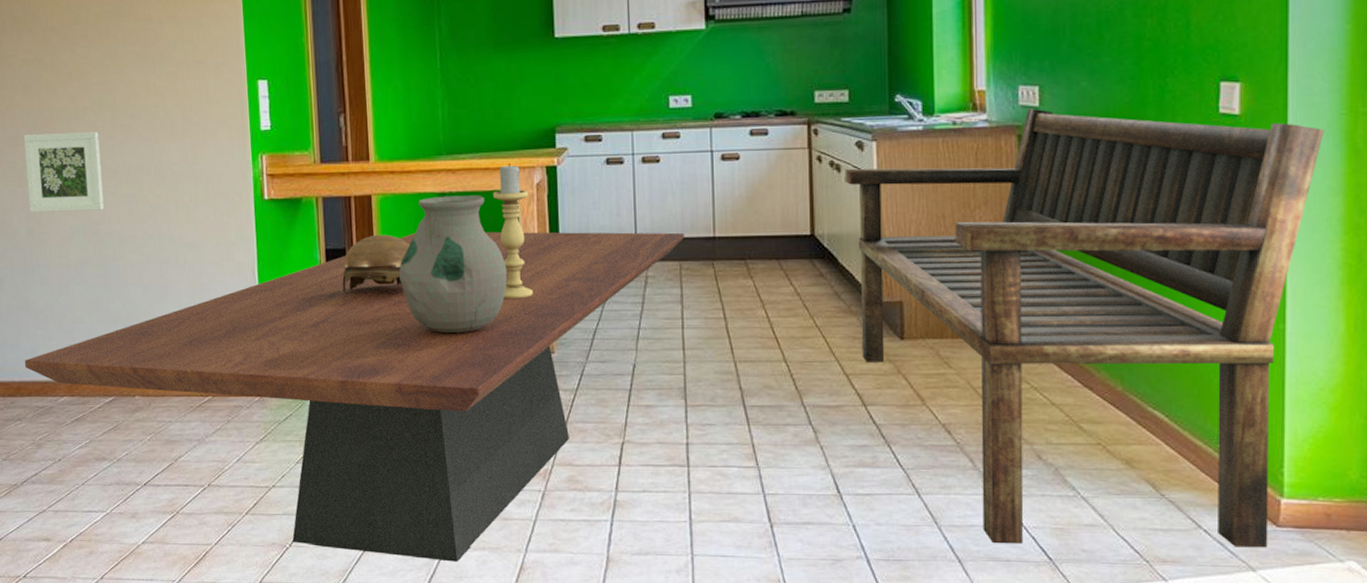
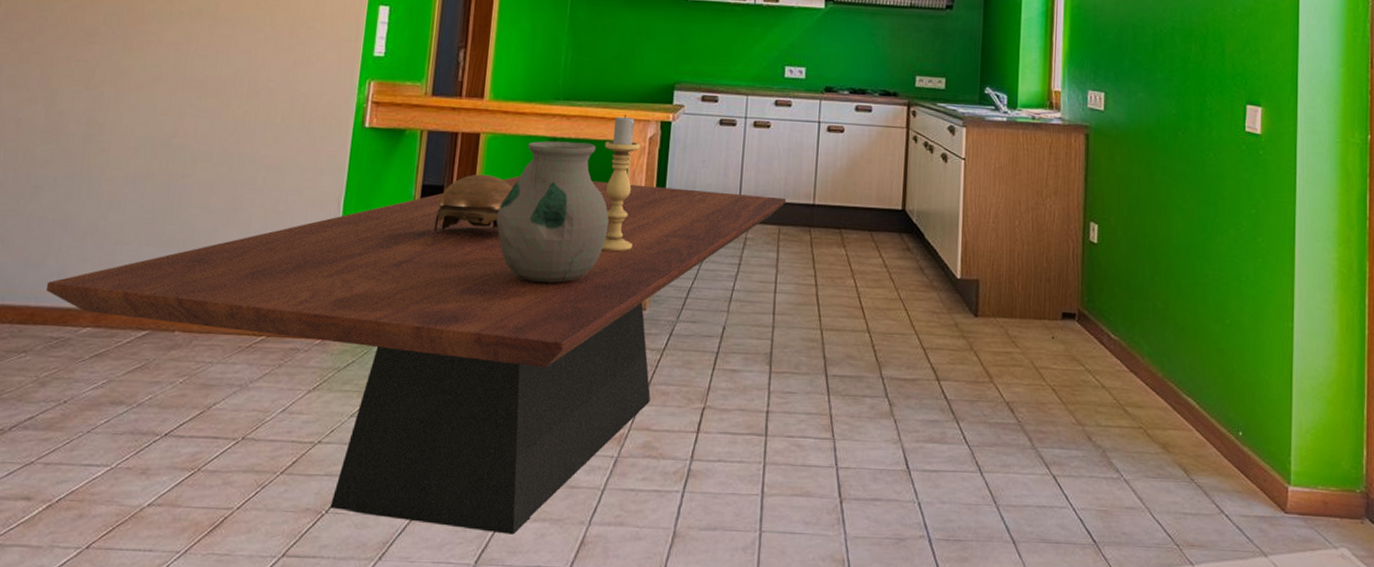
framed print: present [24,132,104,213] -> none [92,33,192,122]
bench: present [844,108,1325,548] -> none [936,111,1325,534]

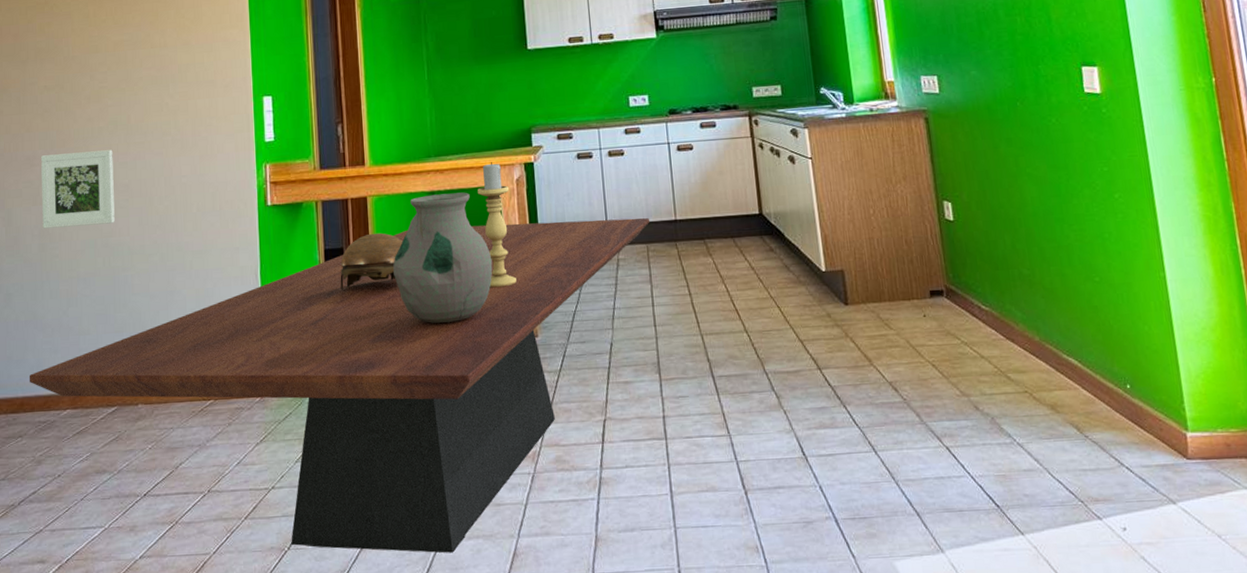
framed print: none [92,33,192,122] -> present [41,150,115,229]

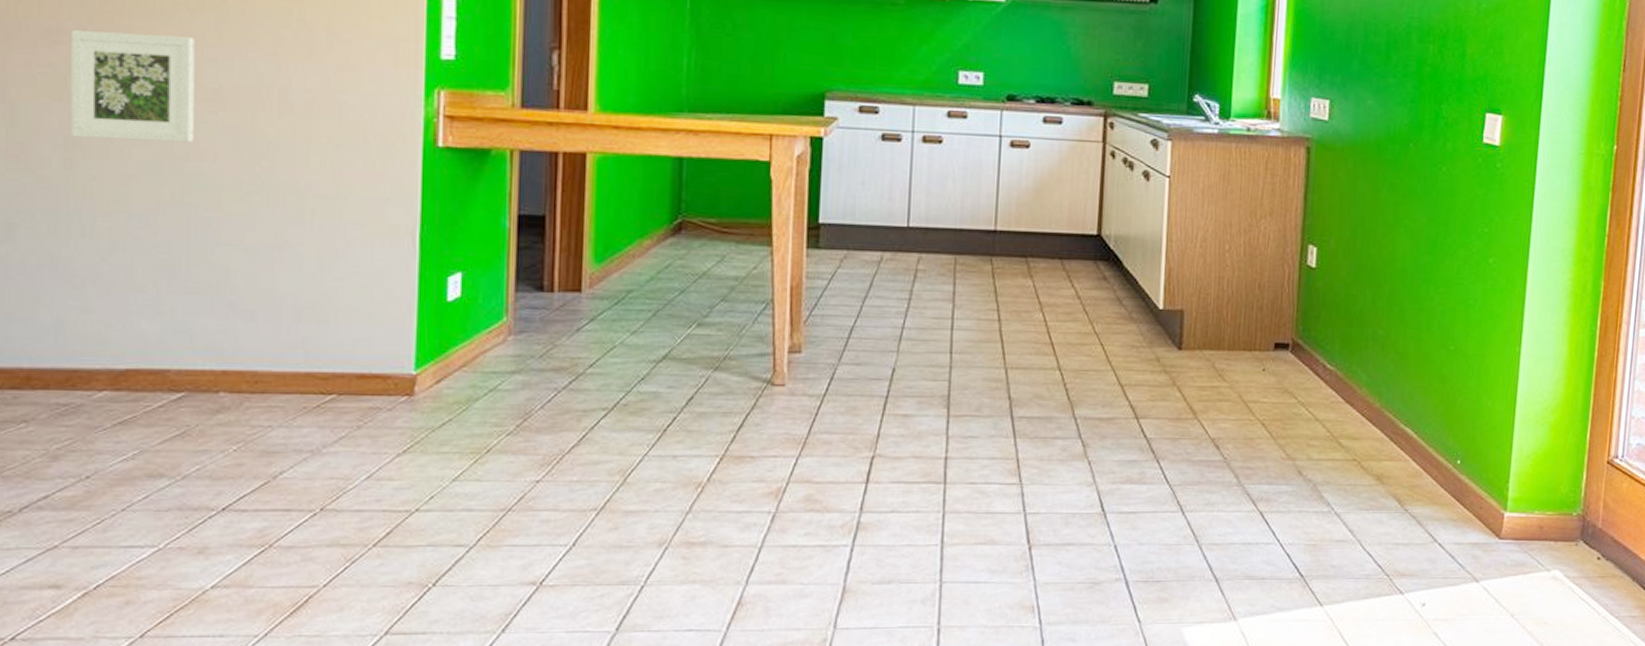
dining table: present [29,218,650,553] -> none [41,203,964,599]
decorative bowl: present [340,232,403,290] -> none [537,201,633,270]
vase: present [393,192,493,324] -> none [615,161,753,326]
candle holder: present [477,162,517,288] -> none [743,129,787,288]

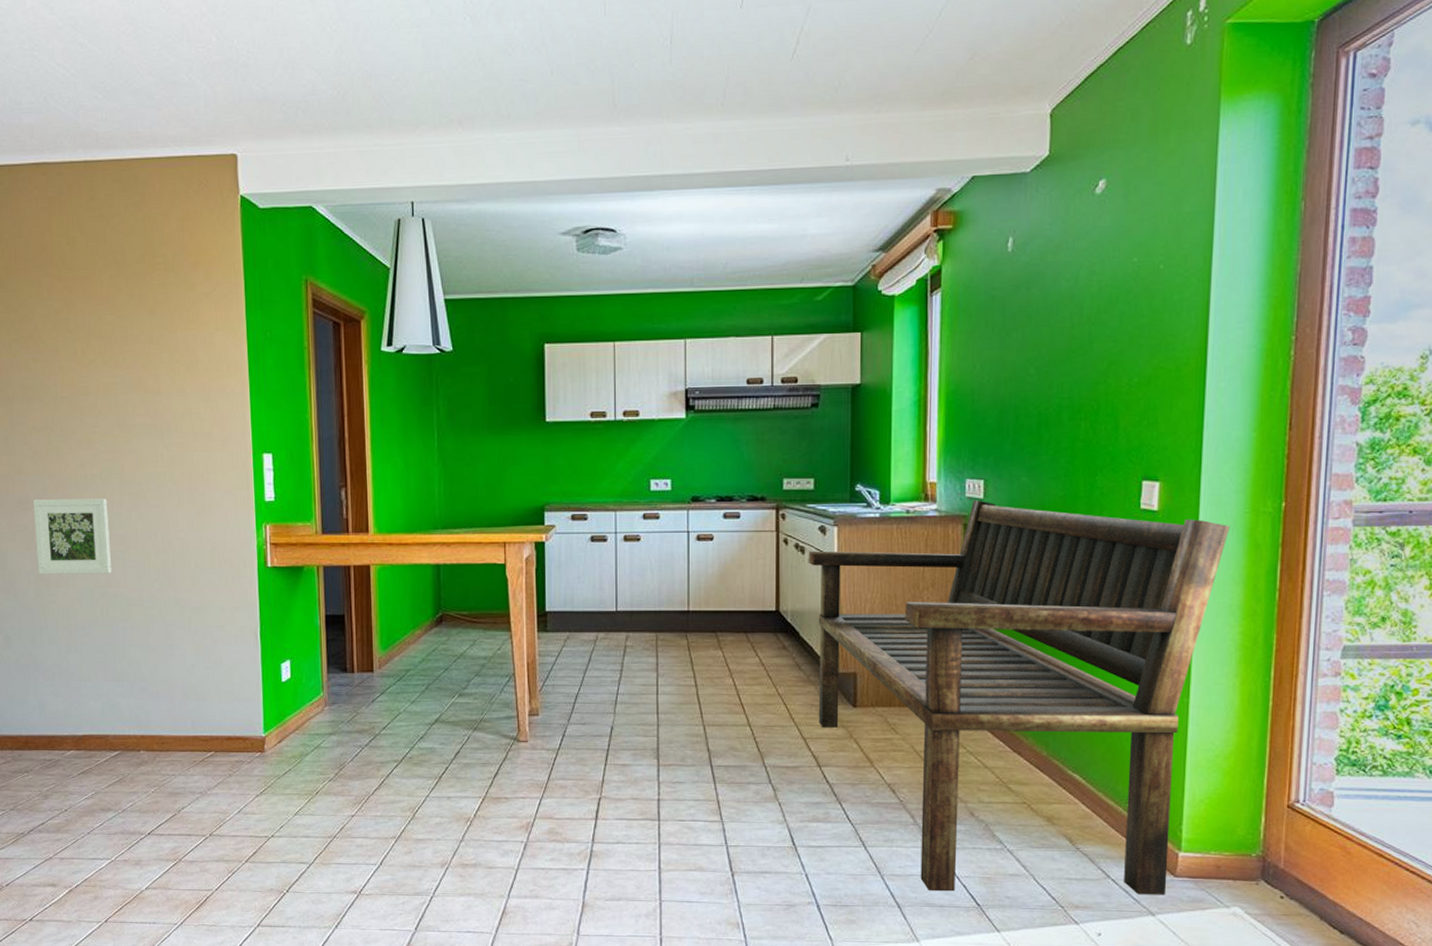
bench: none [1137,121,1567,562] -> present [808,499,1231,895]

